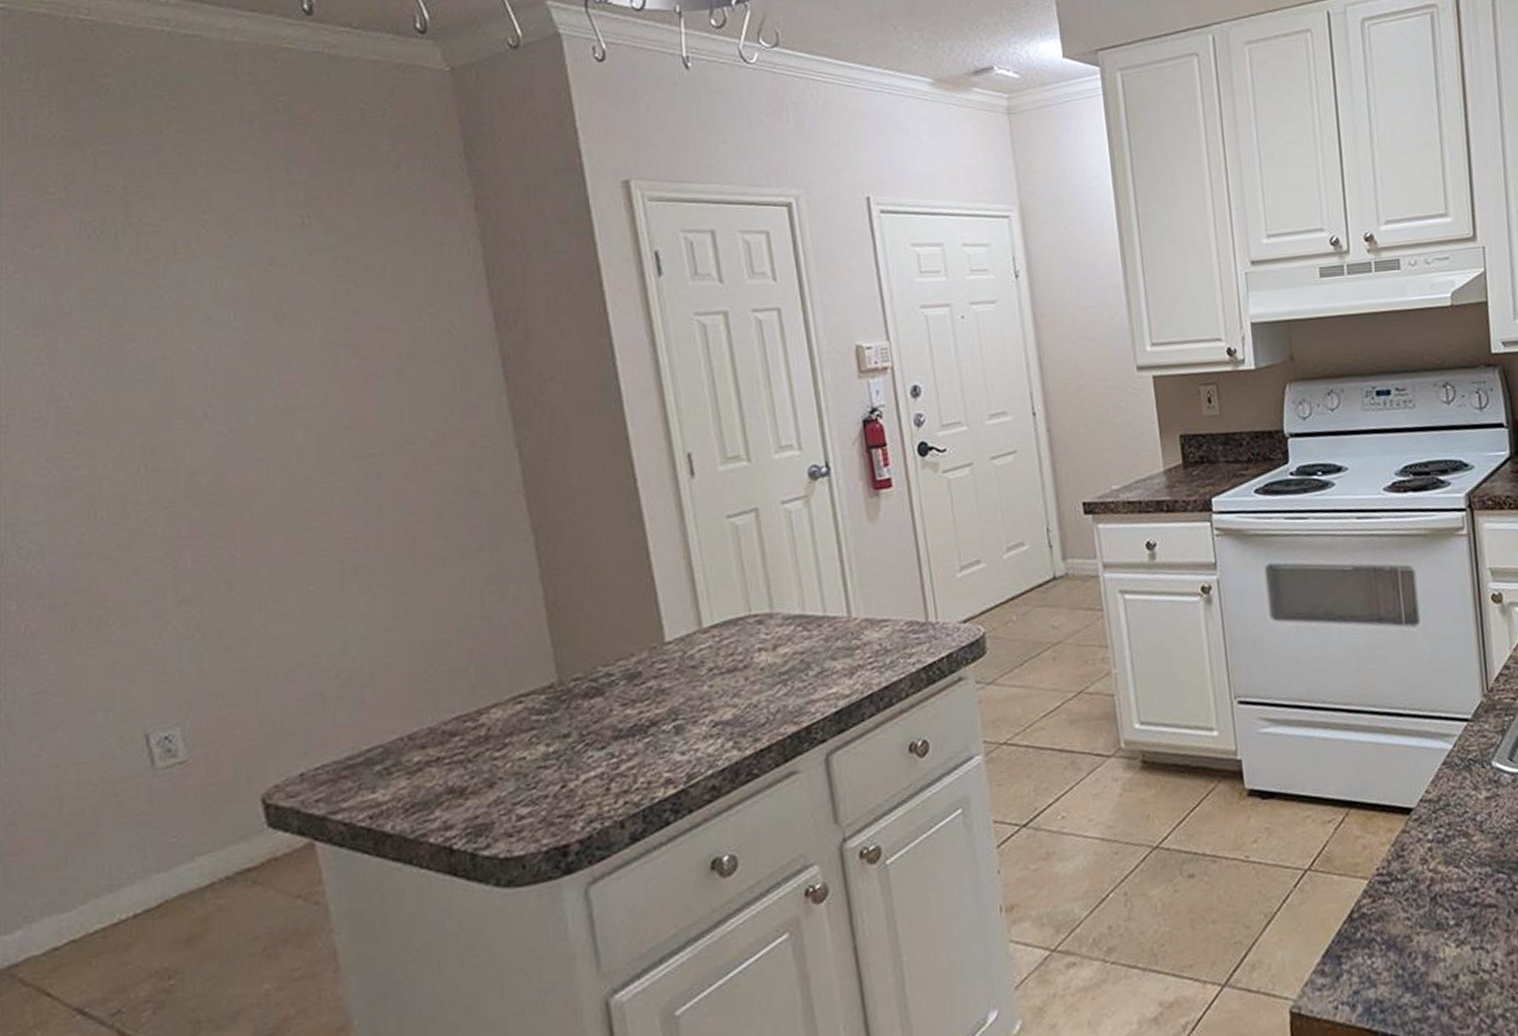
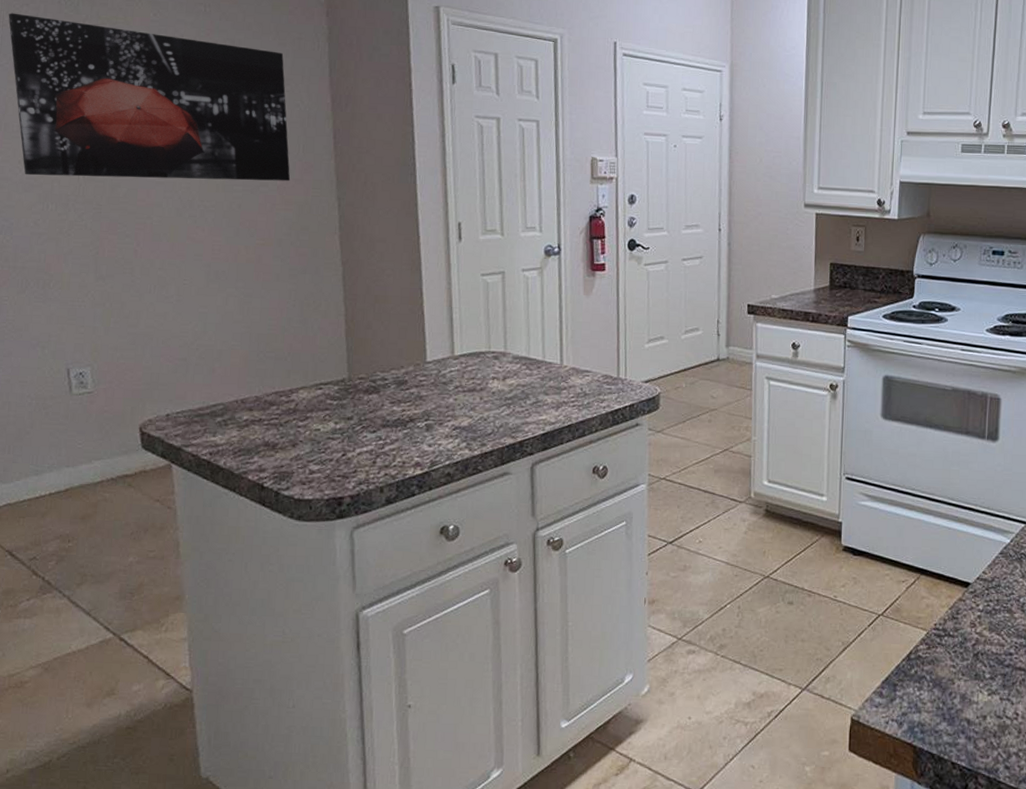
wall art: none [13,259,448,477] -> present [8,13,291,182]

